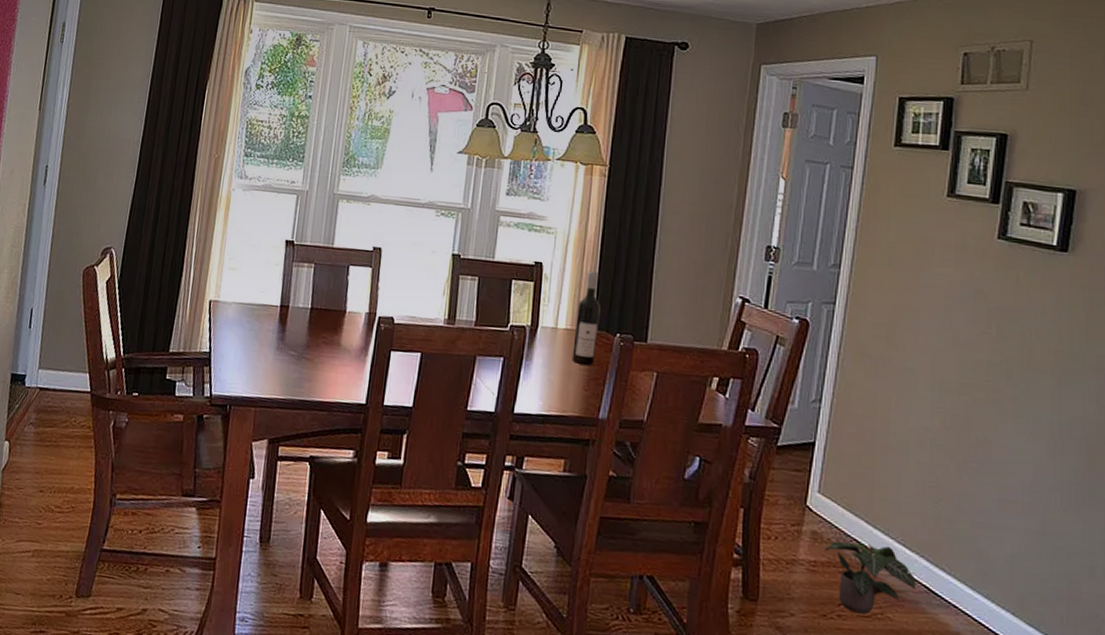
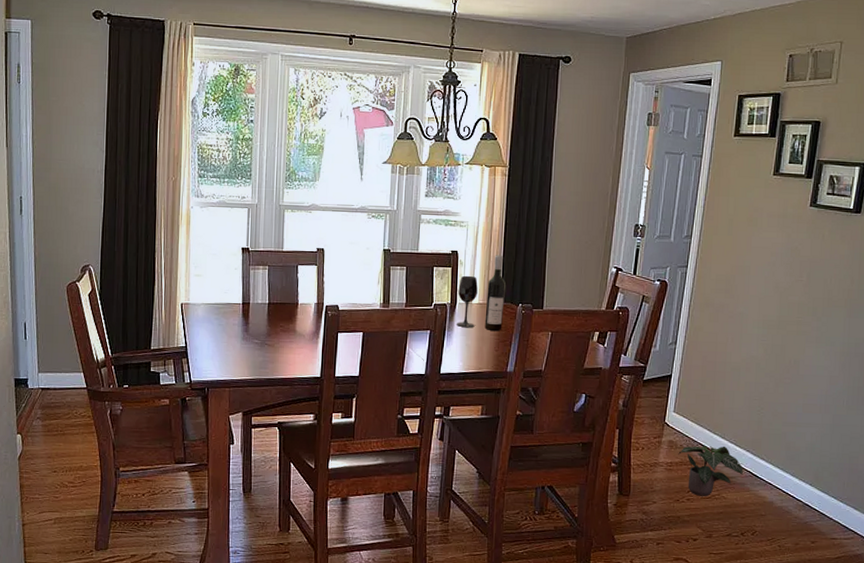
wine glass: none [537,292,566,359] -> present [457,275,478,328]

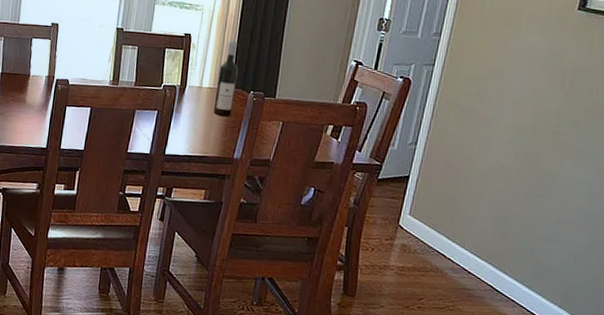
wine glass: present [457,275,478,328] -> none [185,58,210,112]
potted plant: present [678,446,743,496] -> none [411,252,483,307]

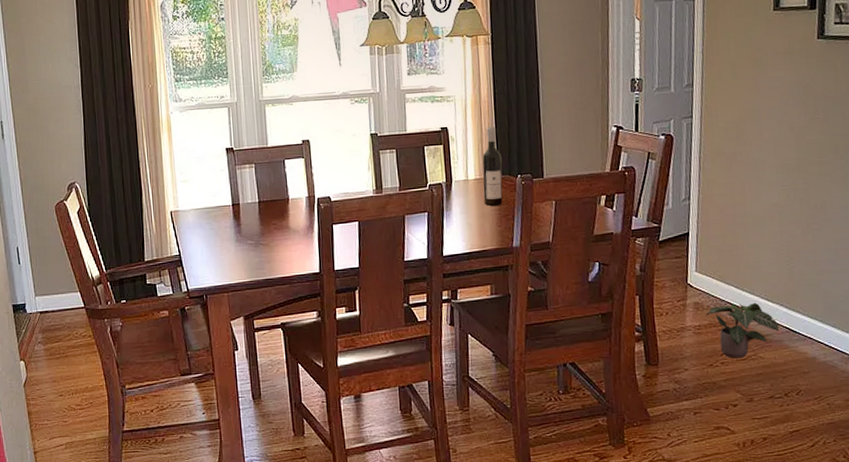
potted plant: none [411,252,483,307] -> present [706,302,779,358]

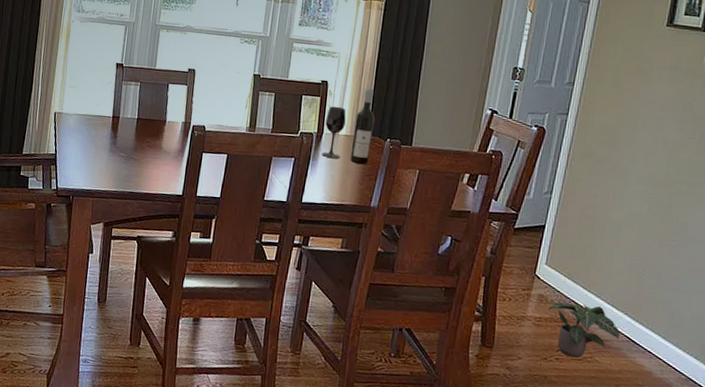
wine glass: none [452,151,474,206] -> present [322,106,346,159]

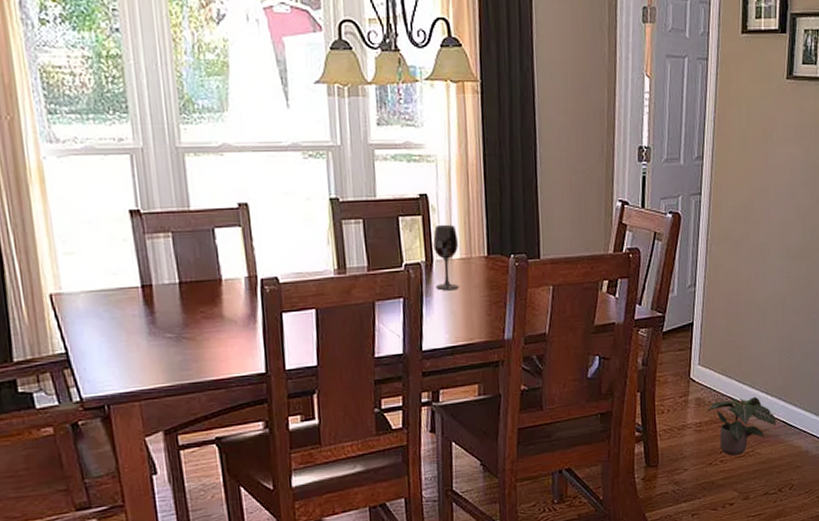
bottle: present [350,88,375,164] -> none [469,195,493,291]

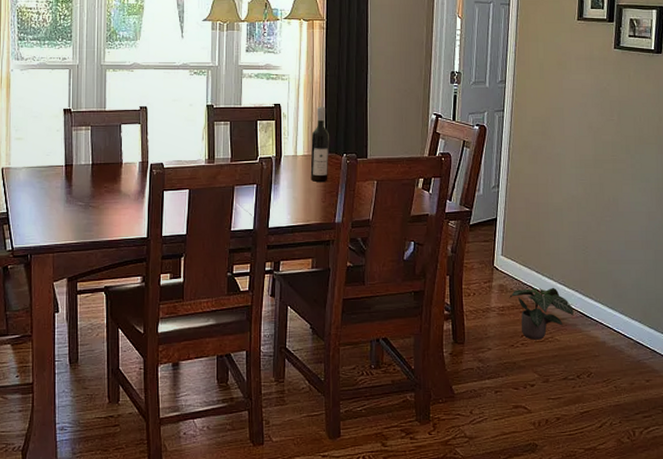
wine glass: present [433,224,459,291] -> none [283,128,302,180]
bottle: none [469,195,493,291] -> present [310,106,329,182]

